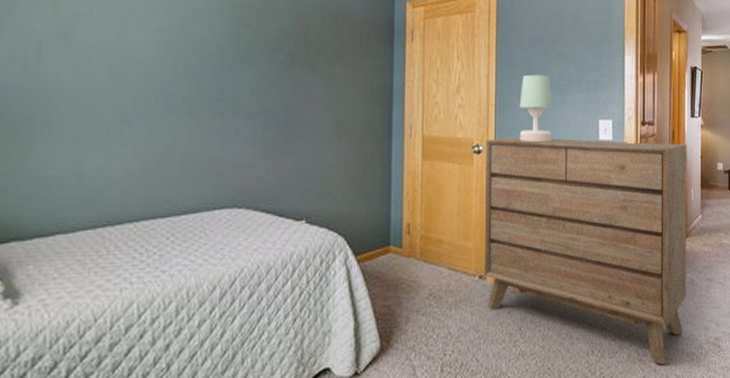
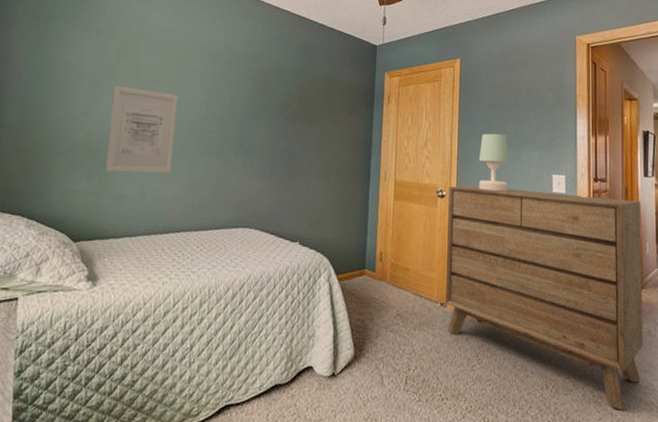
wall art: none [16,20,122,146] -> present [106,85,178,173]

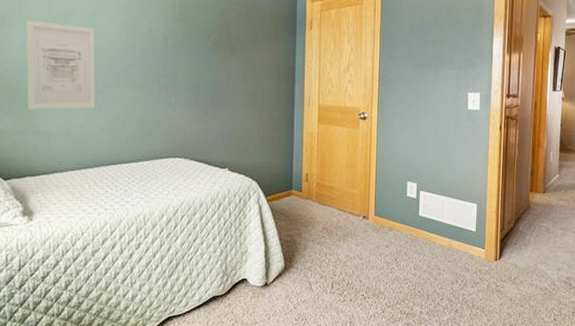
dresser: present [445,185,644,411] -> none [367,106,548,296]
table lamp: present [479,133,508,191] -> none [399,55,427,110]

